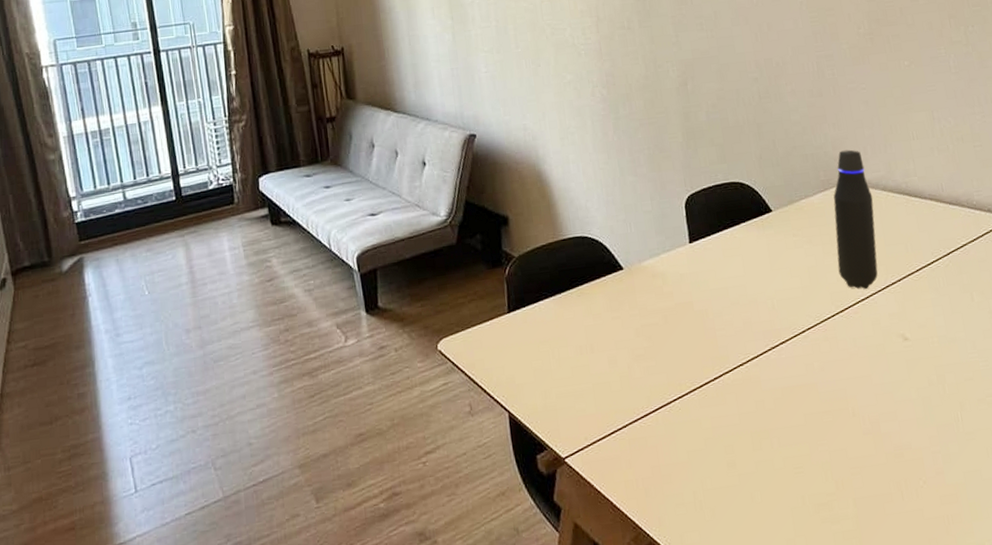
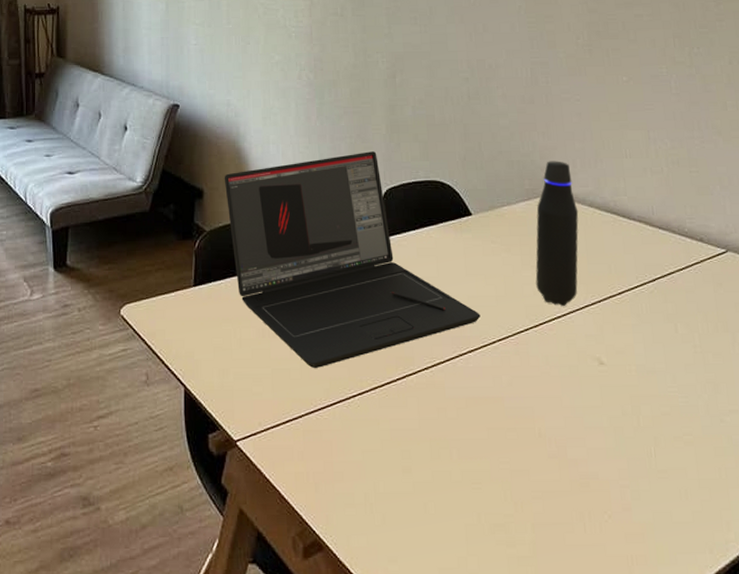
laptop: none [527,160,789,378] -> present [224,151,481,368]

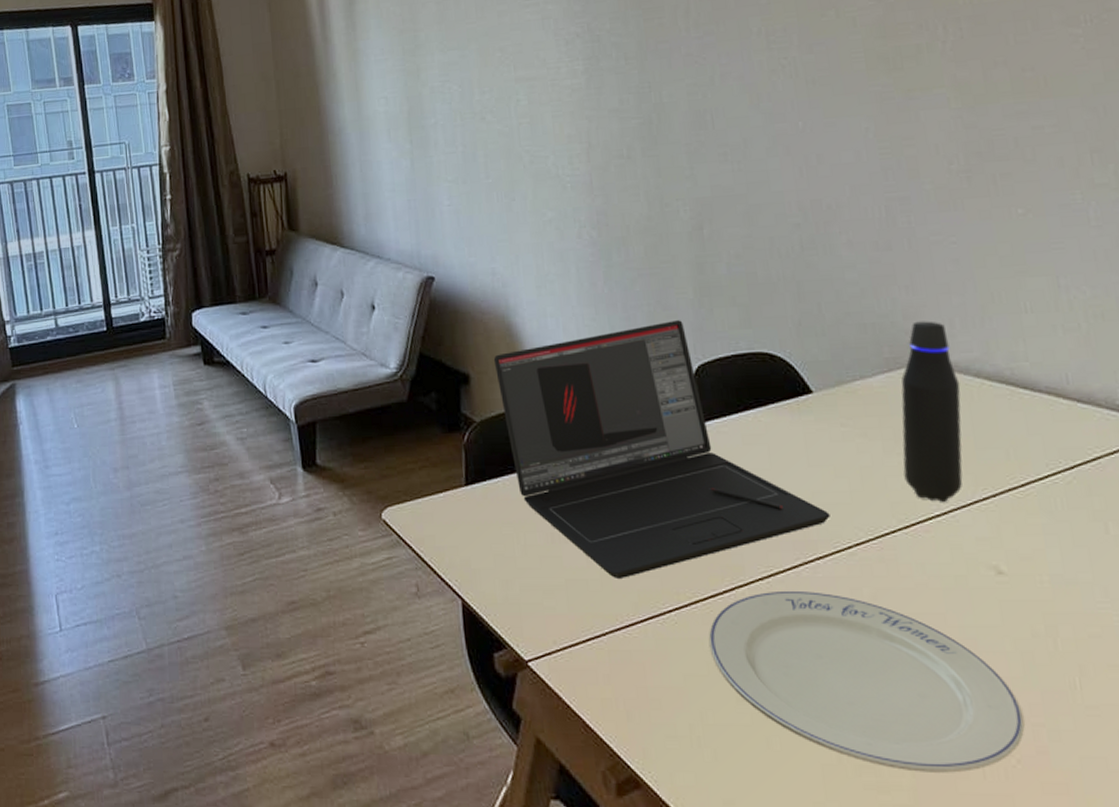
plate: none [383,378,615,528] -> present [708,590,1025,773]

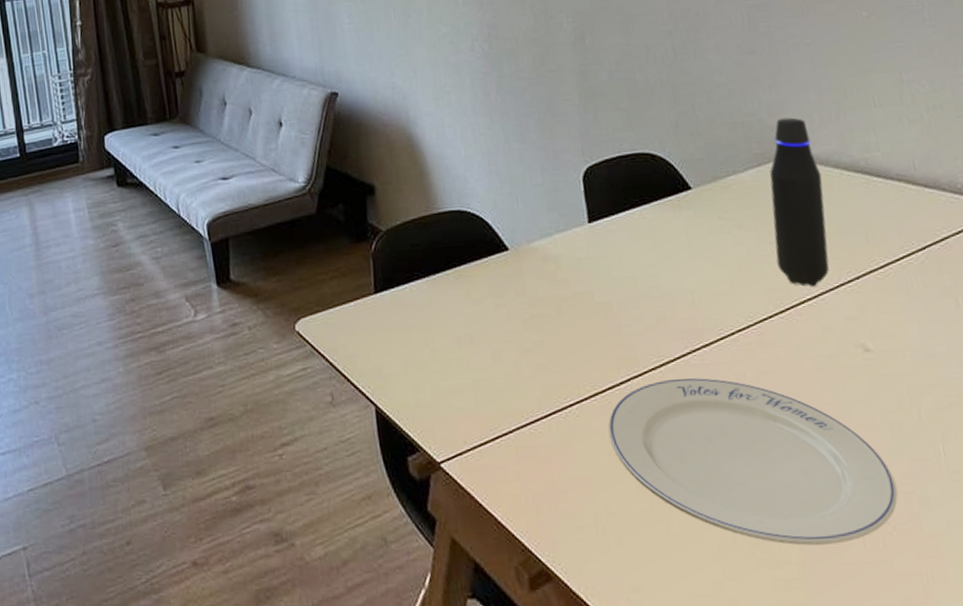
laptop: present [493,320,830,578] -> none [396,125,714,376]

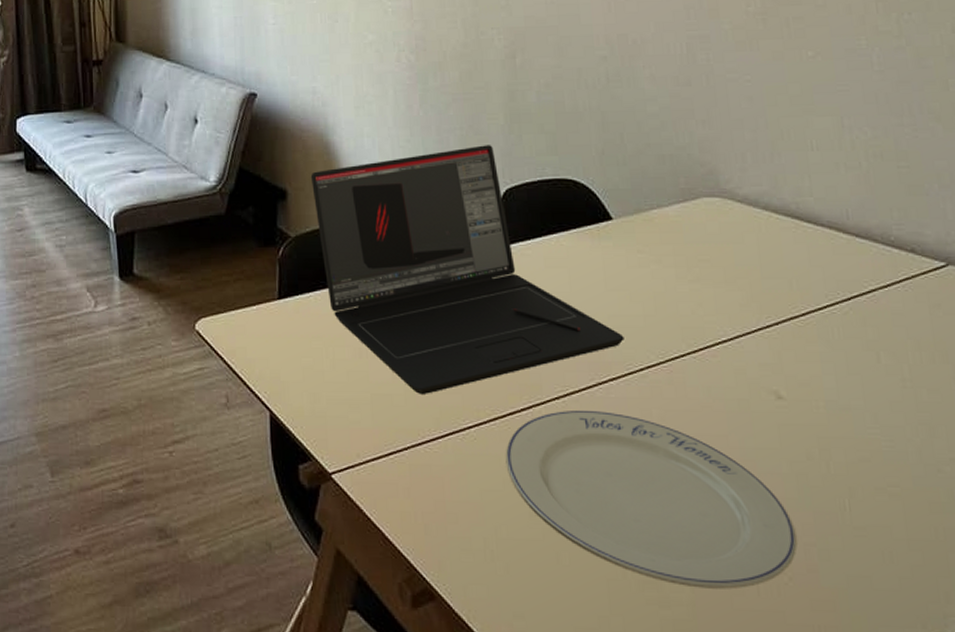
laptop: none [396,125,714,376] -> present [310,145,624,394]
water bottle: present [770,117,829,288] -> none [694,154,750,330]

